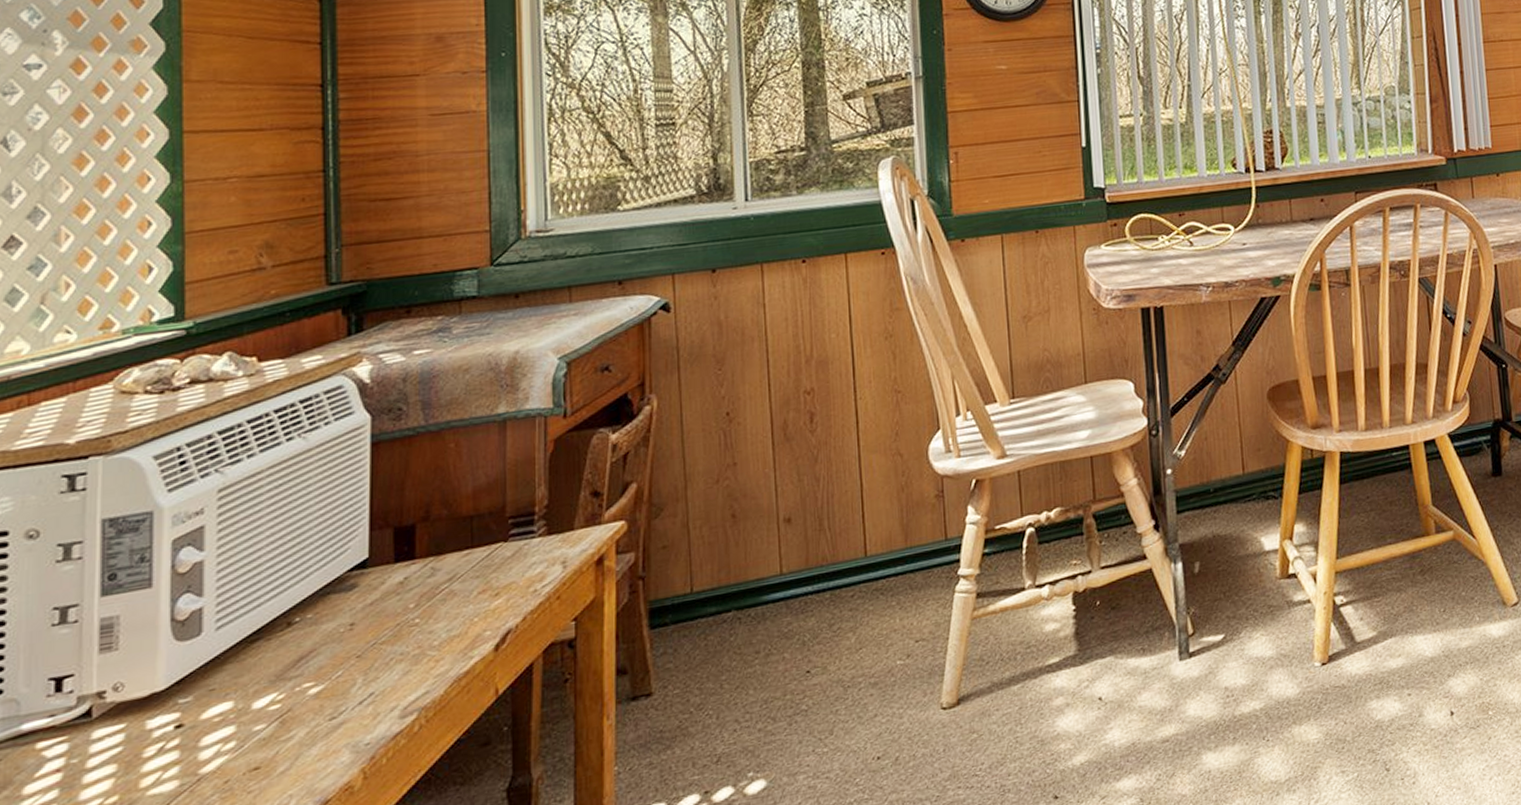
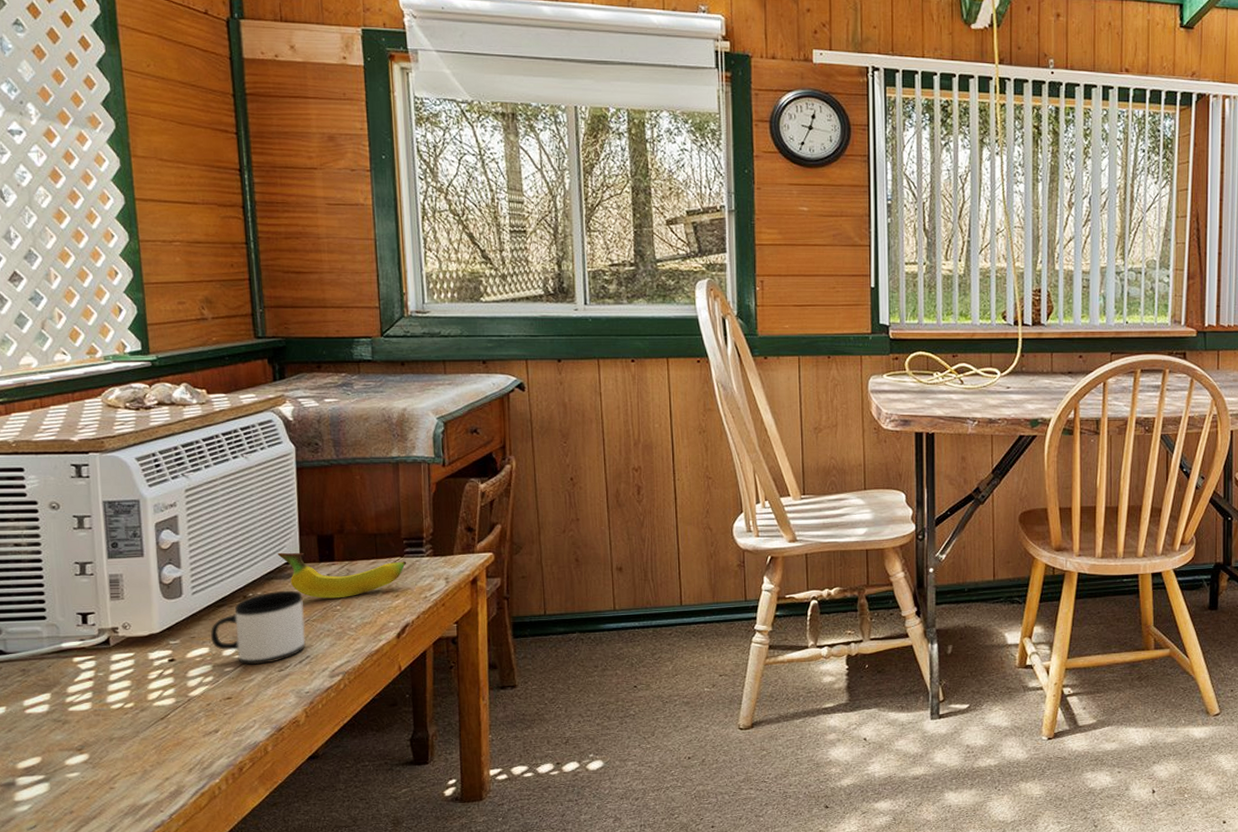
mug: none [238,606,369,718] -> present [211,590,306,665]
fruit: none [338,546,512,612] -> present [277,552,407,599]

